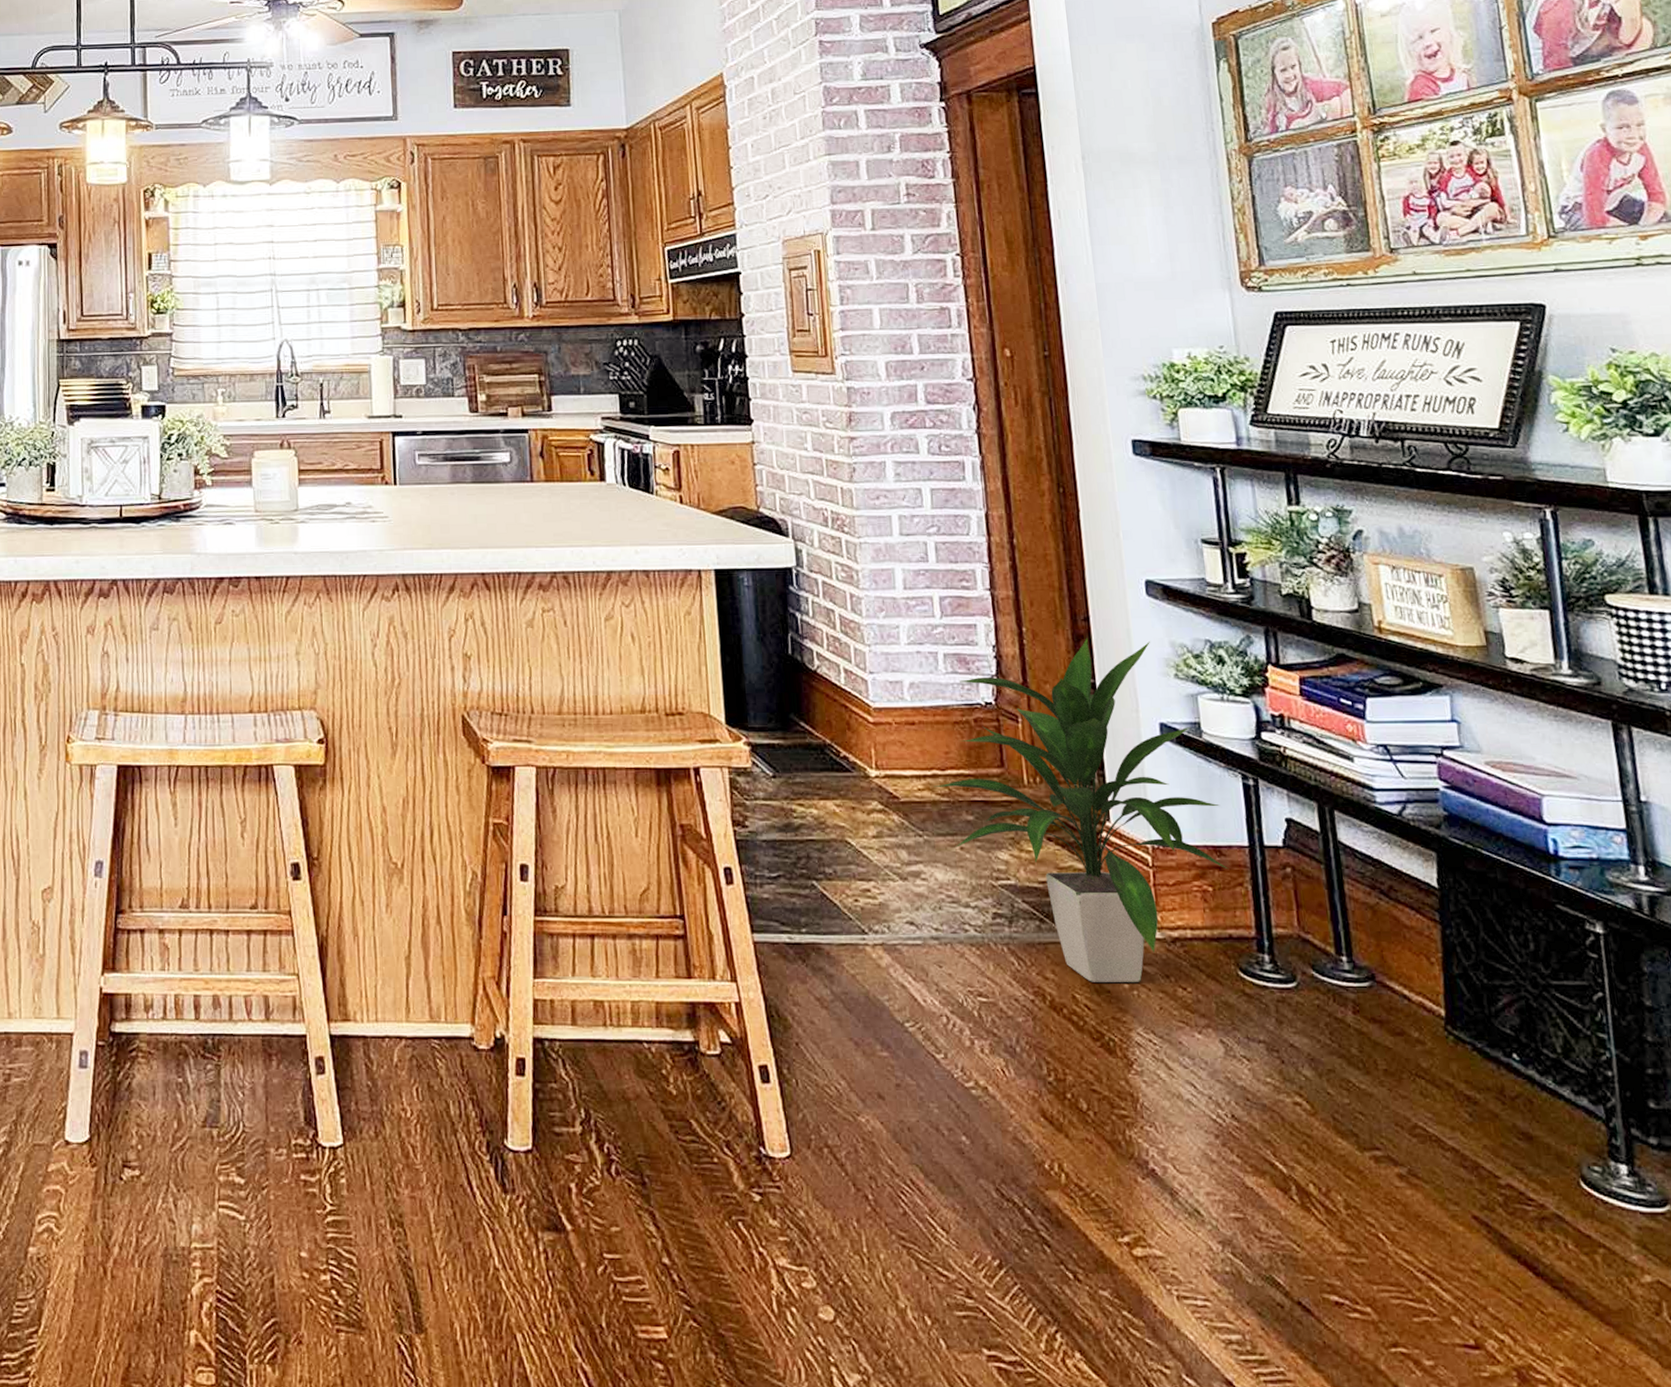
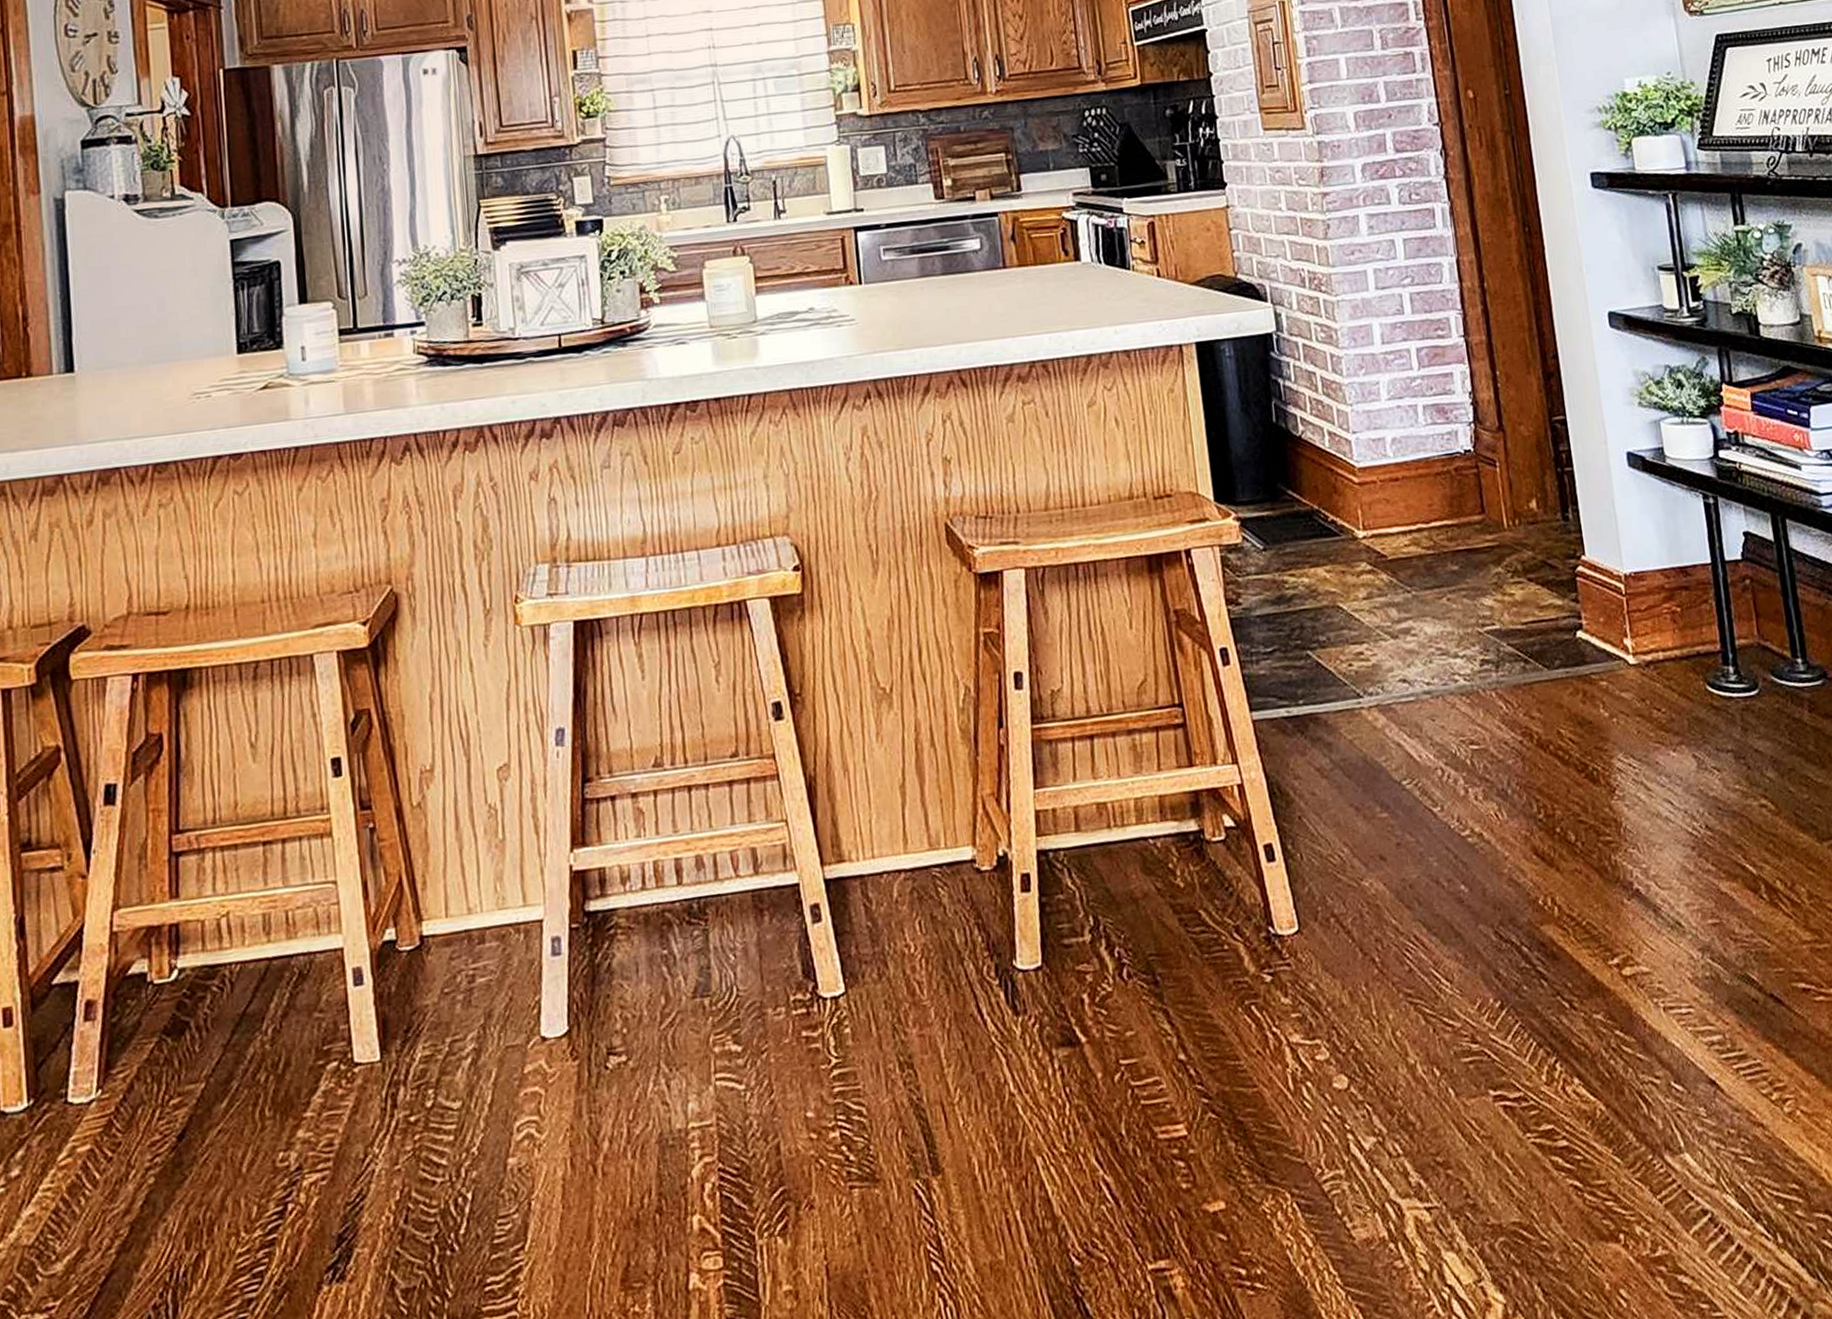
indoor plant: present [933,638,1228,982] -> none [1419,373,1694,716]

